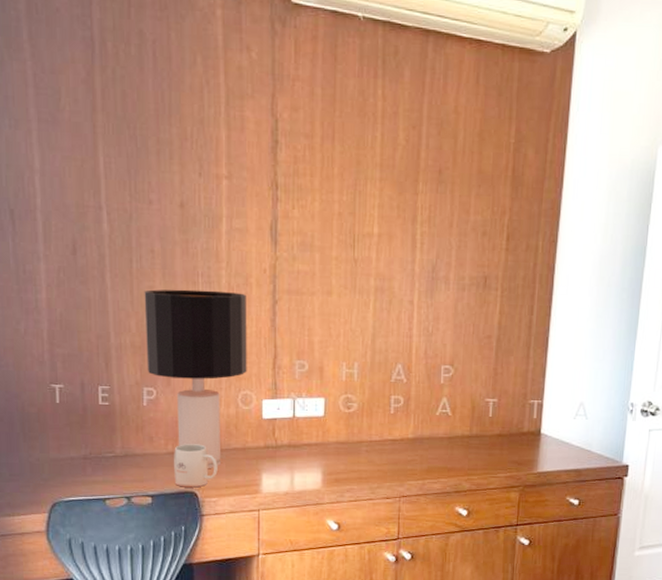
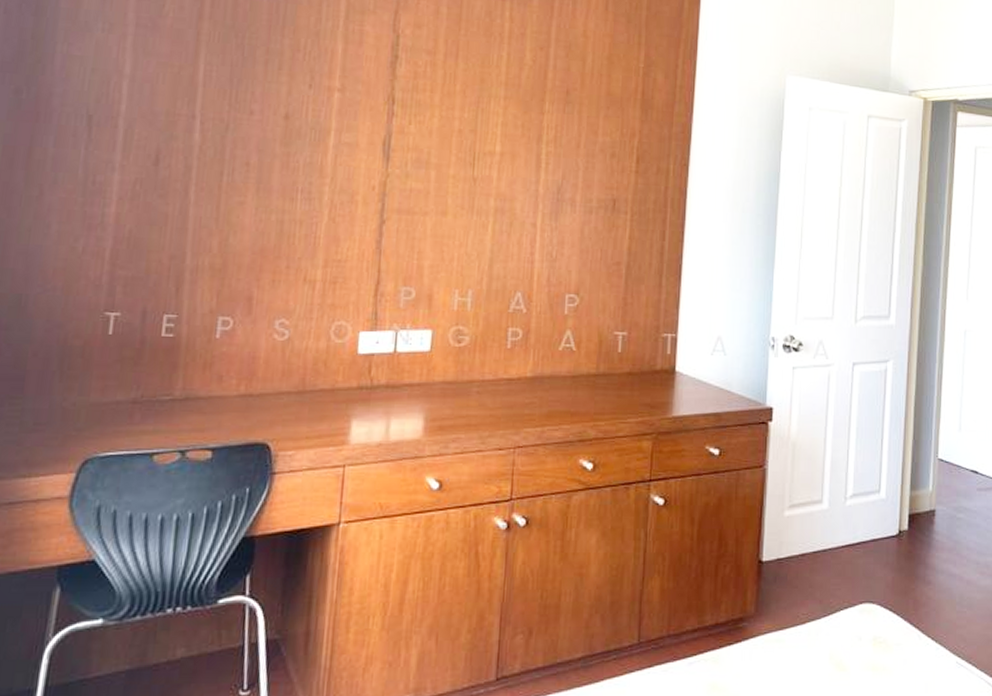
desk lamp: present [144,289,247,468] -> none [225,205,350,414]
mug: present [173,444,218,488] -> none [243,384,299,438]

